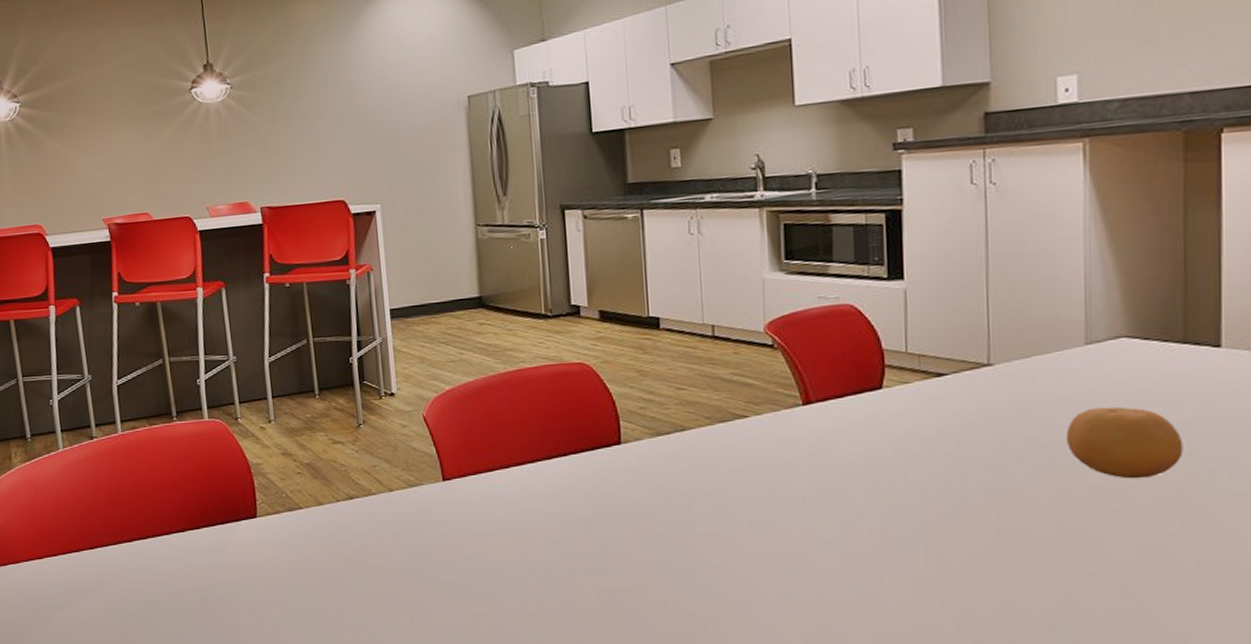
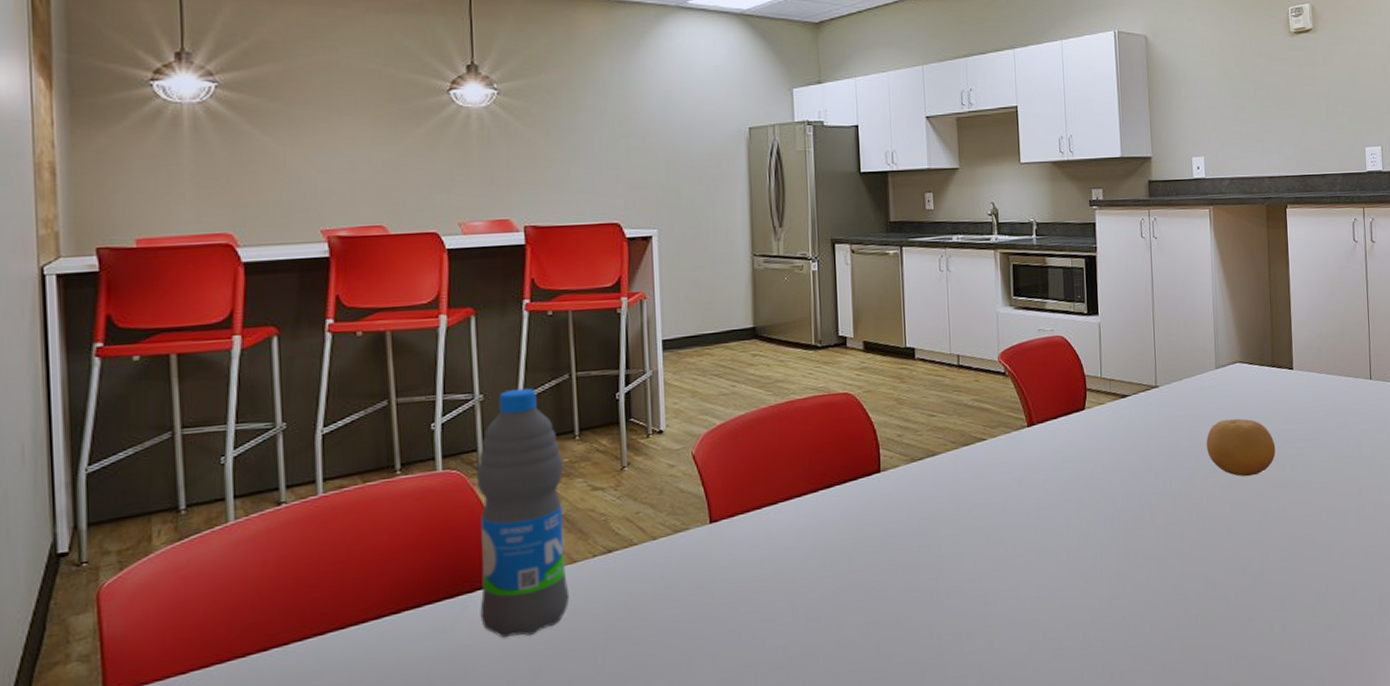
water bottle: none [234,351,319,562] -> present [475,388,570,638]

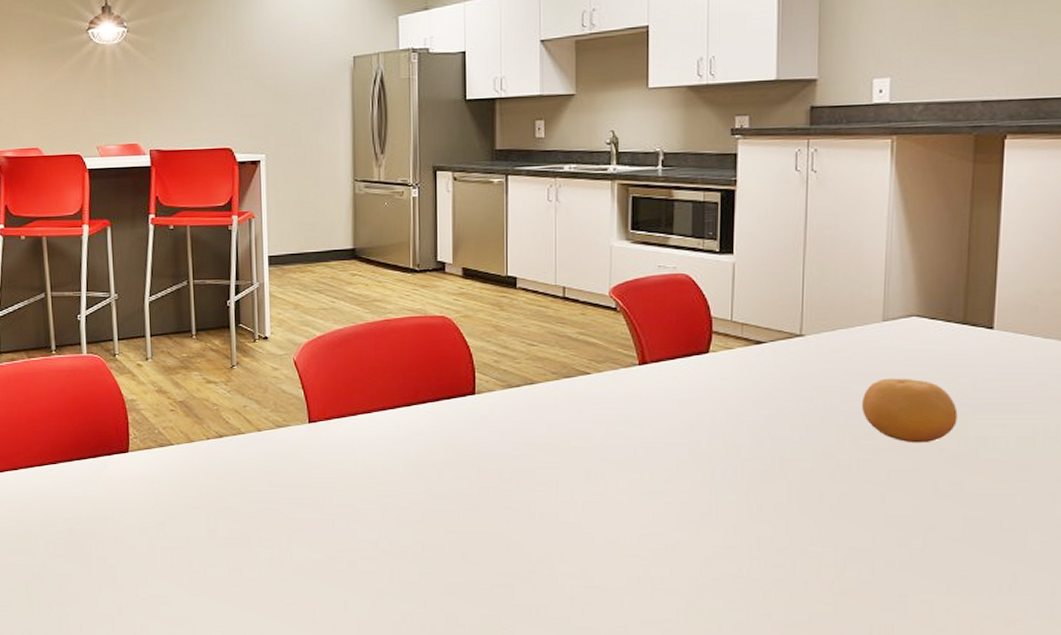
water bottle: present [475,388,570,638] -> none [112,290,188,496]

